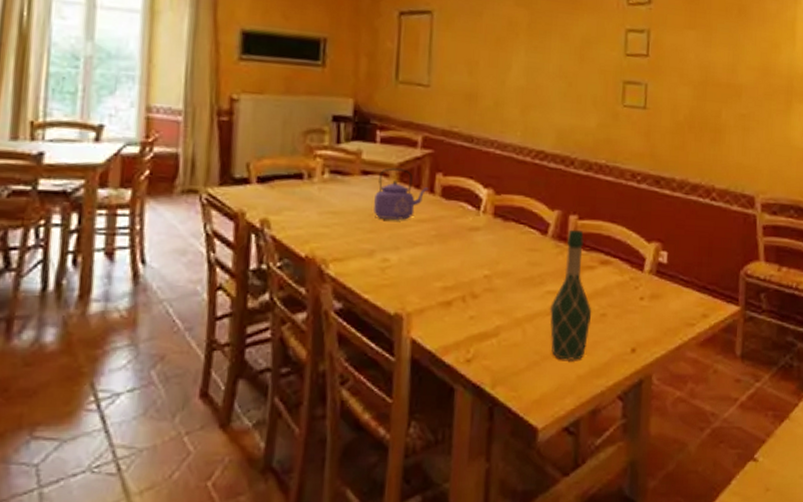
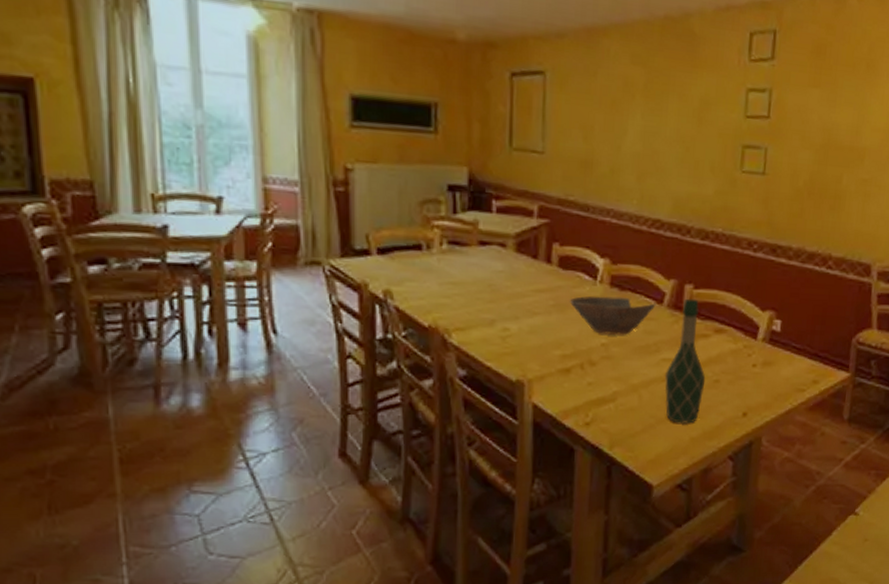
kettle: present [374,167,429,221] -> none [492,238,546,291]
bowl: none [451,226,540,267] -> present [569,296,656,336]

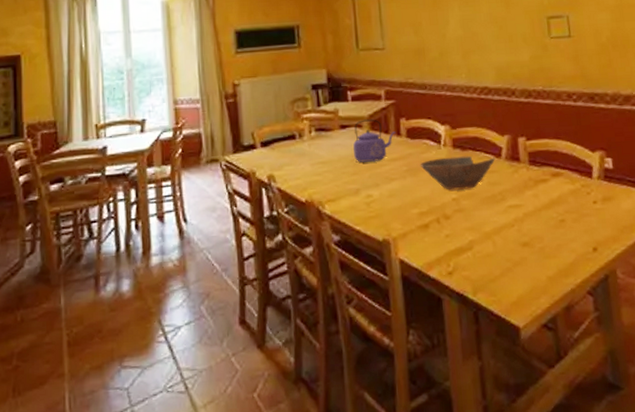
kettle: none [492,238,546,291] -> present [353,119,396,163]
wine bottle: present [664,298,706,425] -> none [513,149,553,265]

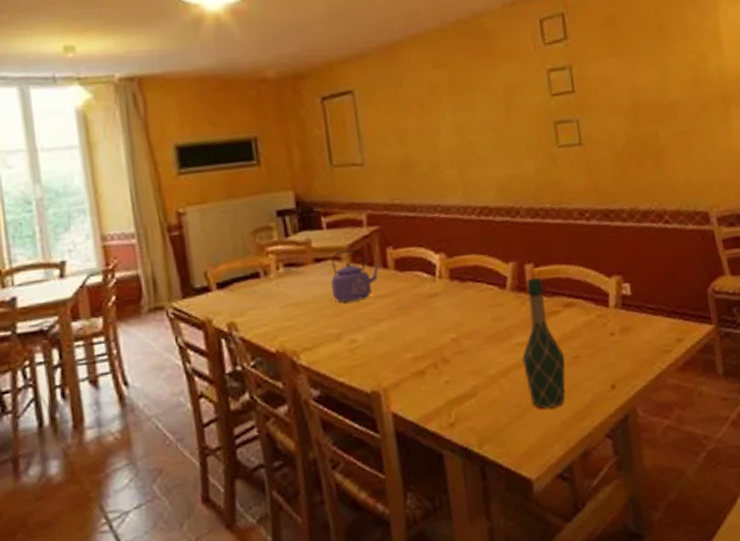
bowl: present [420,156,495,191] -> none [411,288,500,330]
wine bottle: none [513,149,553,265] -> present [521,277,566,409]

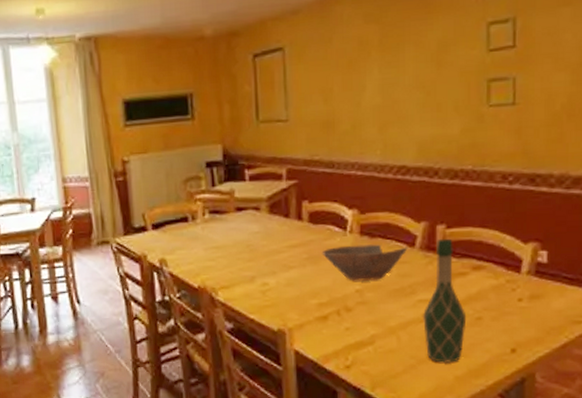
kettle: present [331,249,382,302] -> none [250,201,297,249]
bowl: none [411,288,500,330] -> present [321,244,408,282]

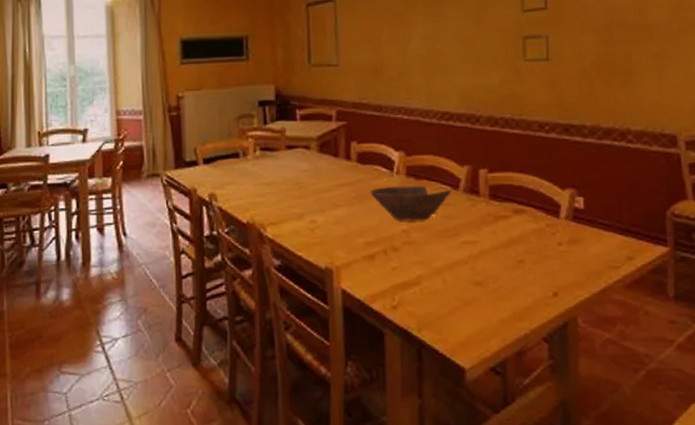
wine bottle: present [422,238,467,364] -> none [466,182,510,306]

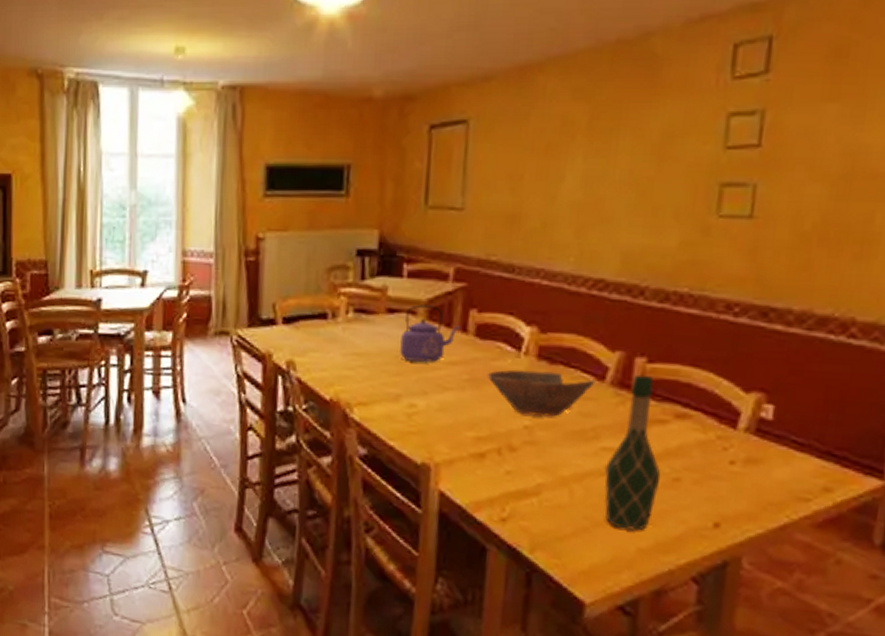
kettle: none [300,141,346,187] -> present [400,304,461,363]
wine bottle: none [466,182,510,306] -> present [604,374,661,532]

